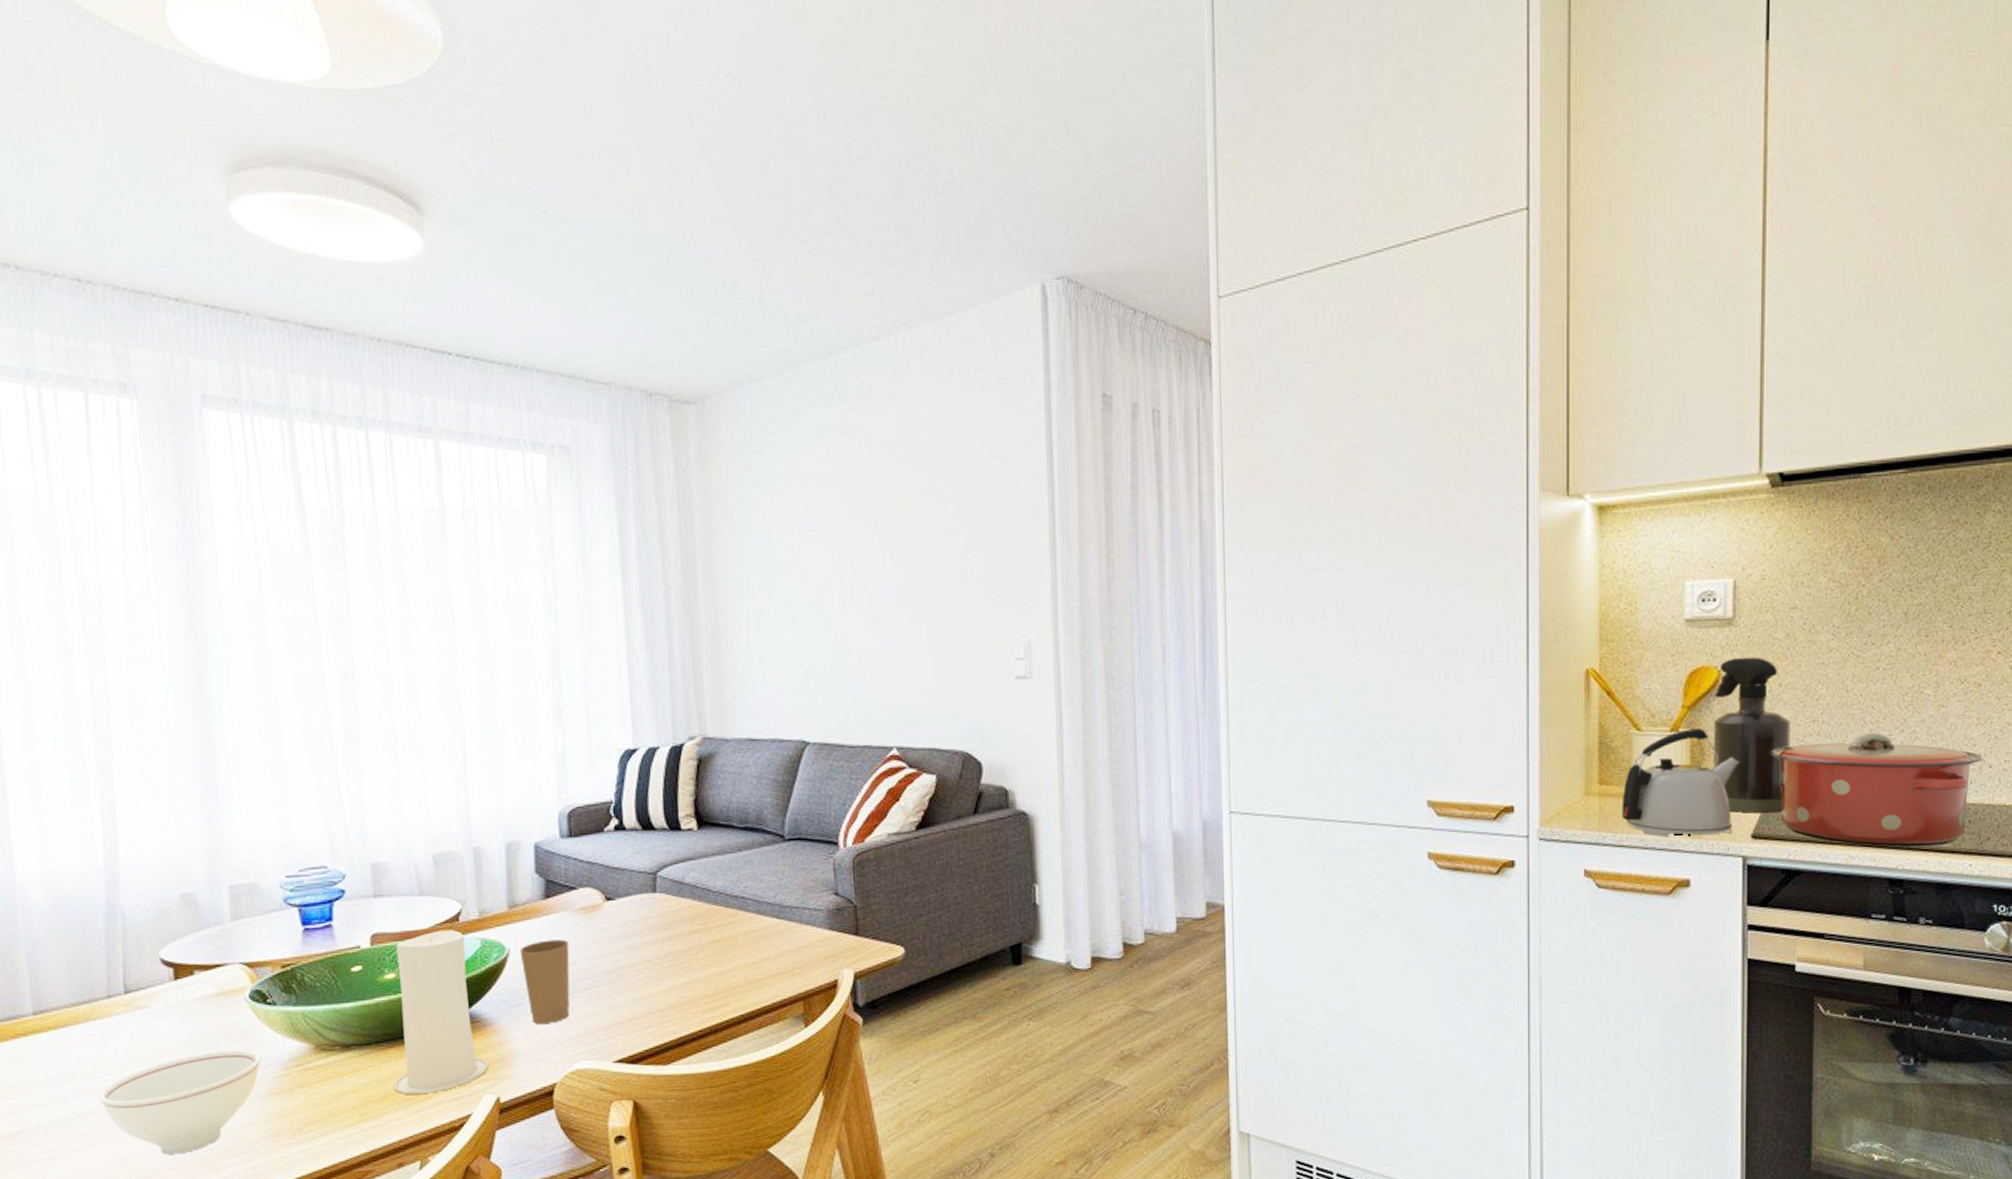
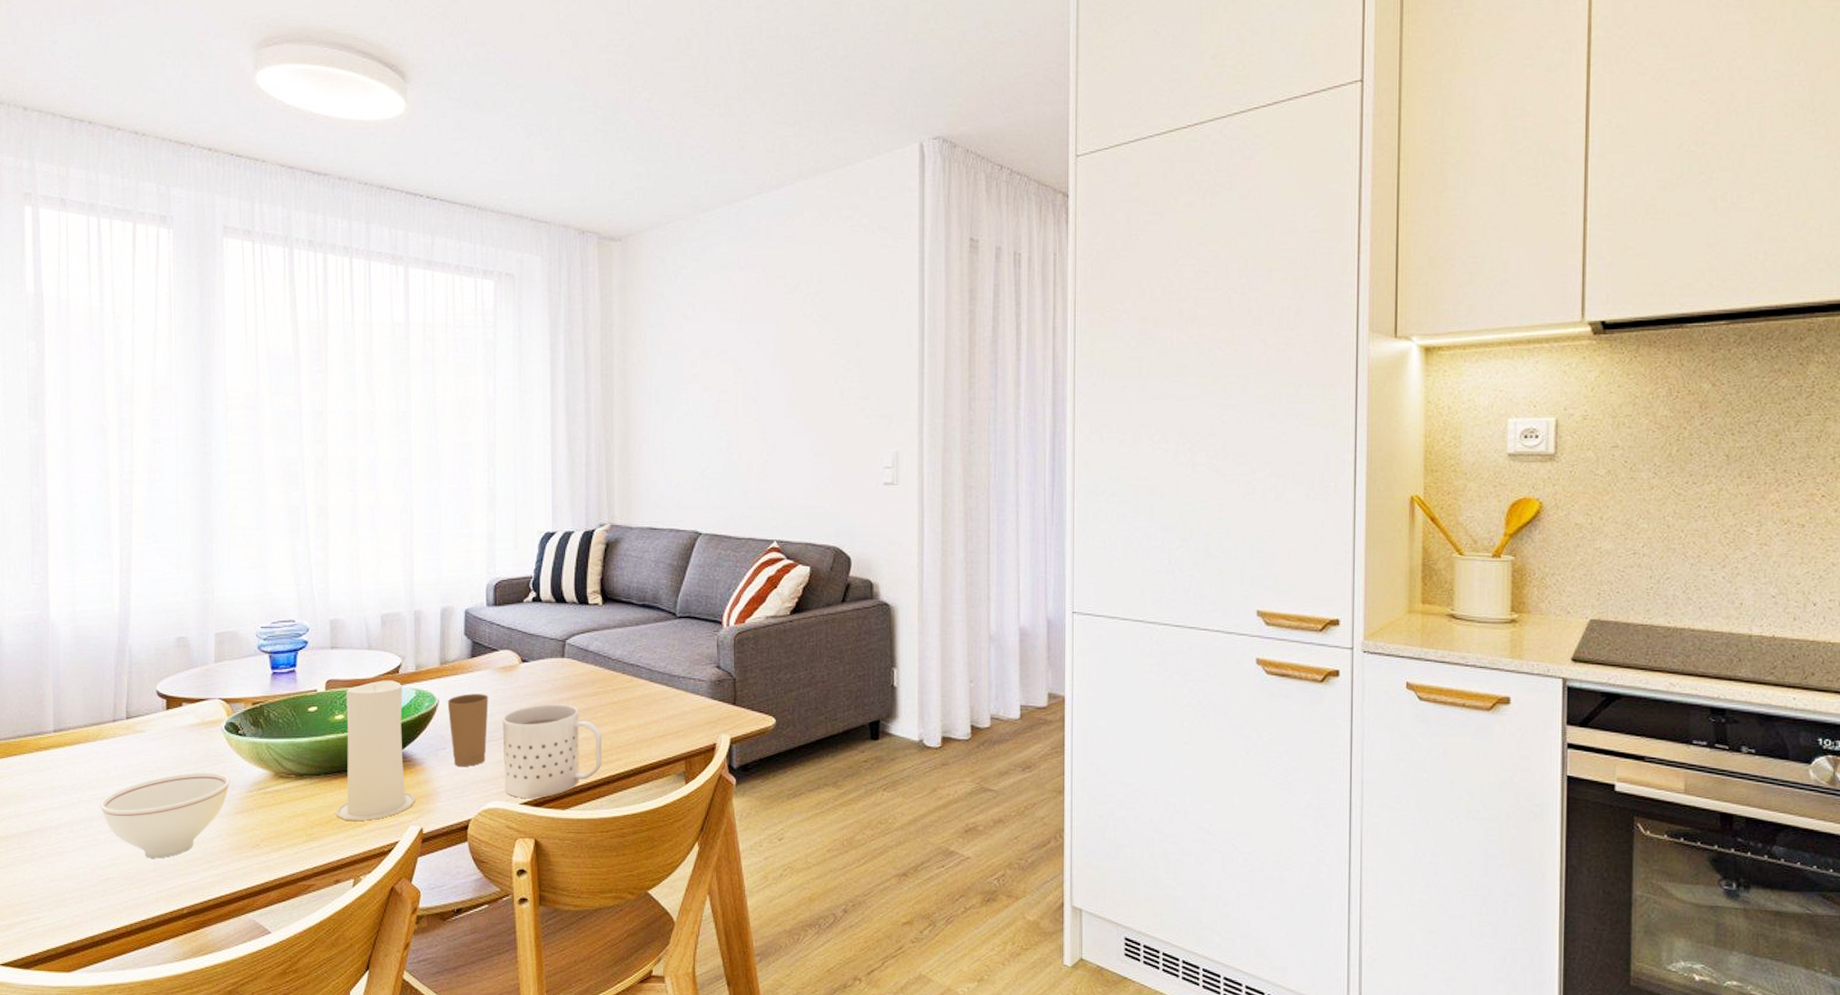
mug: none [586,945,708,1055] -> present [502,704,603,798]
kettle: present [1622,728,1740,838] -> none [1444,556,1561,657]
spray bottle: present [1713,657,1790,814] -> none [1534,491,1611,639]
casserole: present [1770,733,1983,847] -> none [1590,567,1807,678]

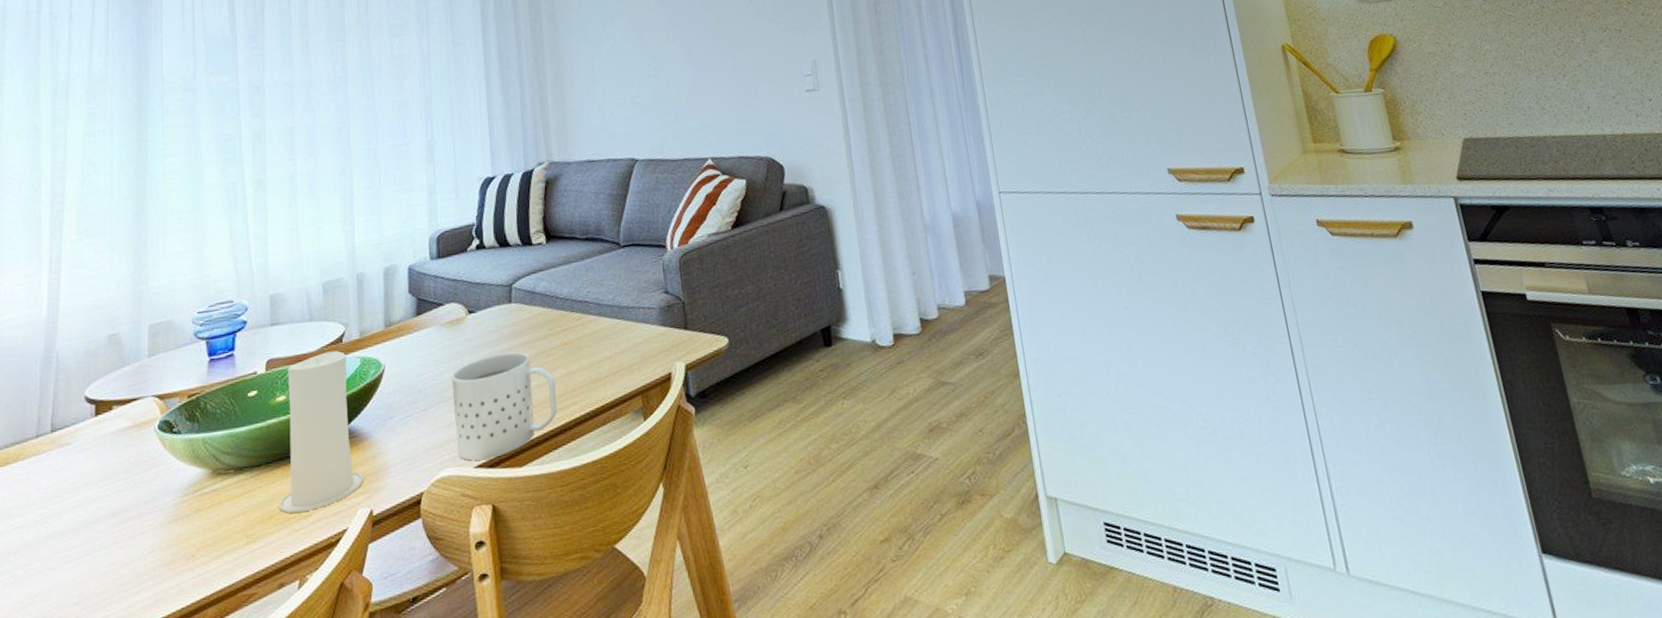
bowl: present [99,772,231,859] -> none [17,479,164,590]
cup: present [447,694,489,766] -> none [394,352,437,435]

